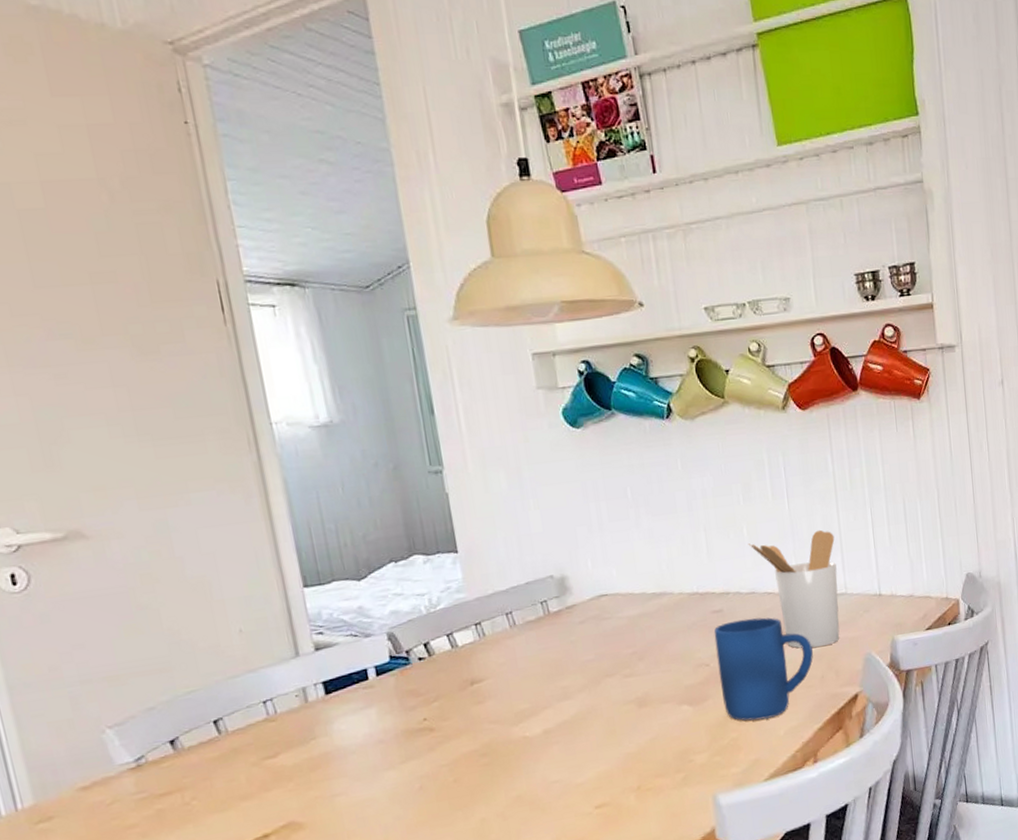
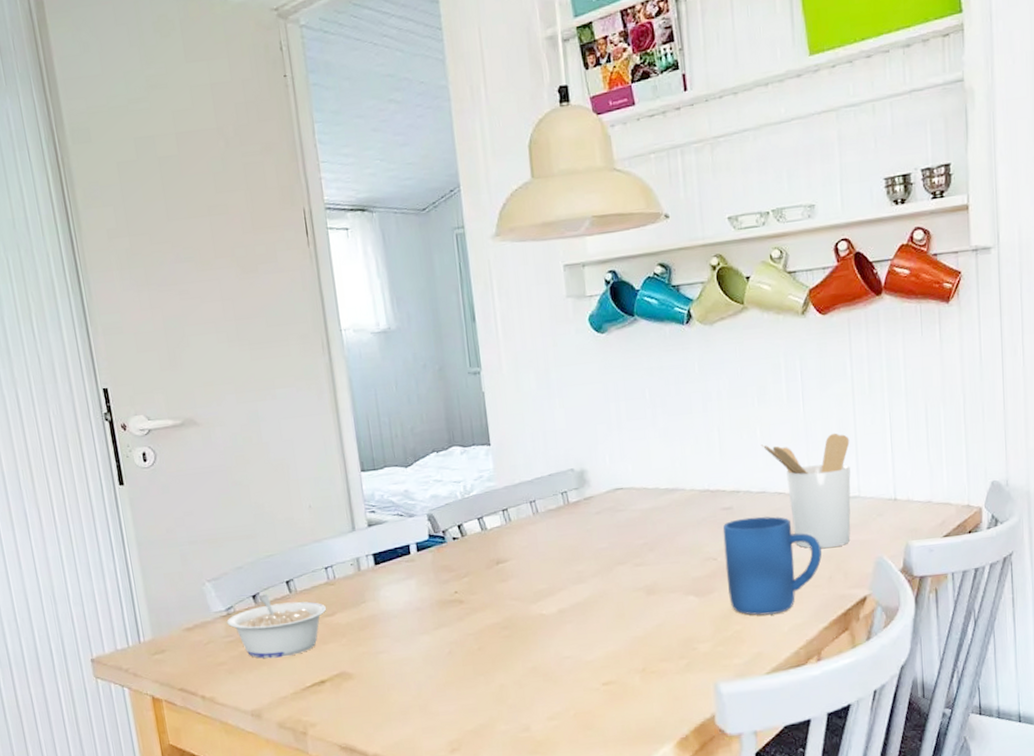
legume: none [136,737,268,816] -> present [226,594,327,659]

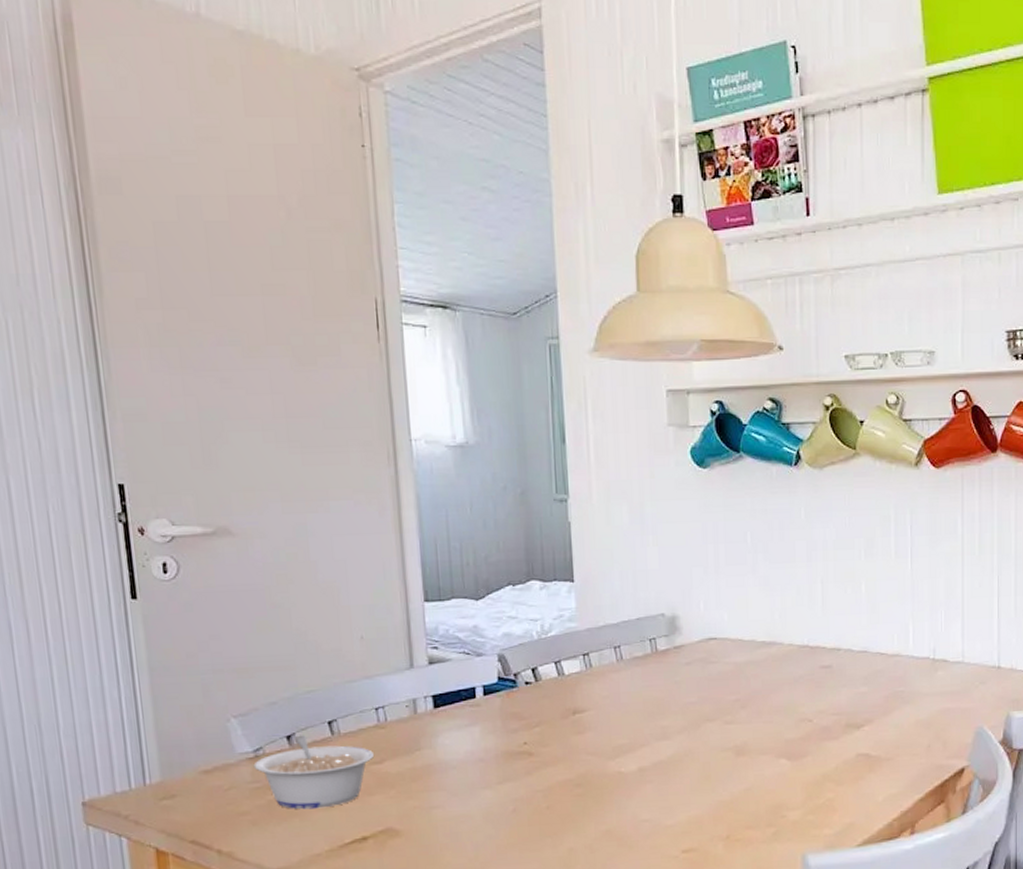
mug: present [722,516,822,615] -> none [820,677,921,783]
utensil holder: present [760,433,851,548] -> none [865,593,956,714]

